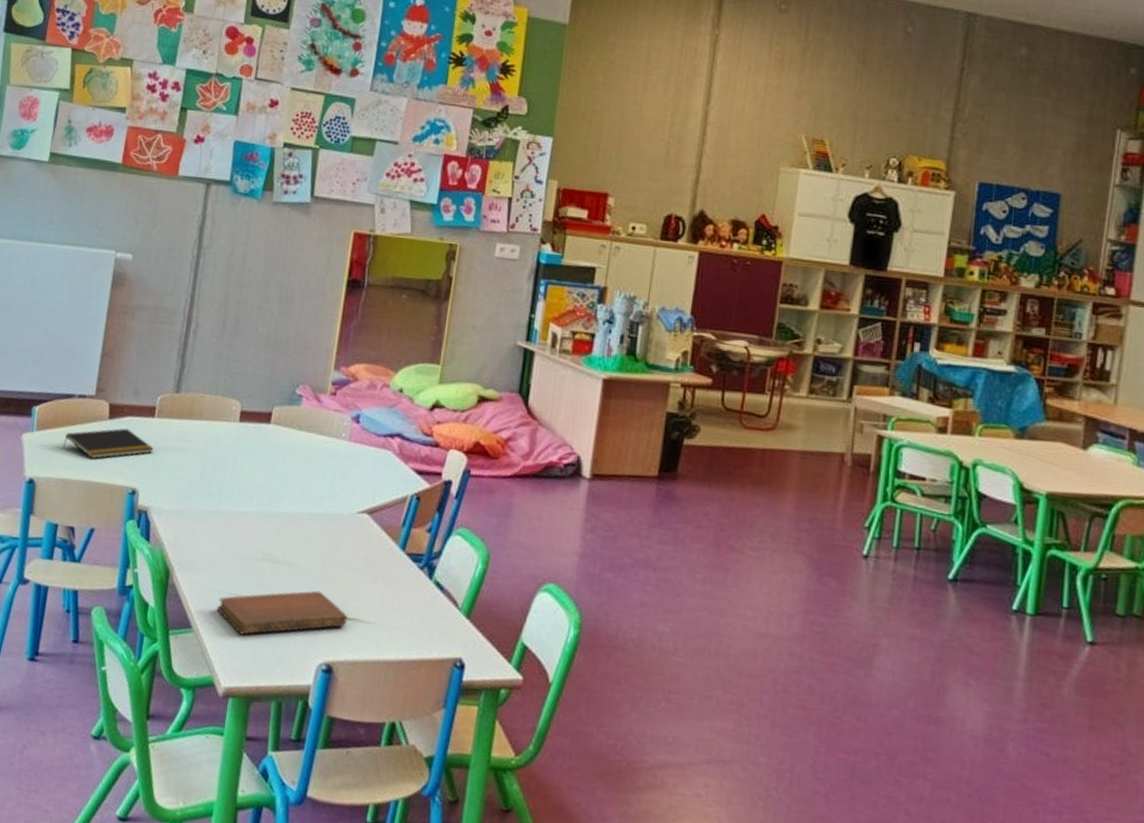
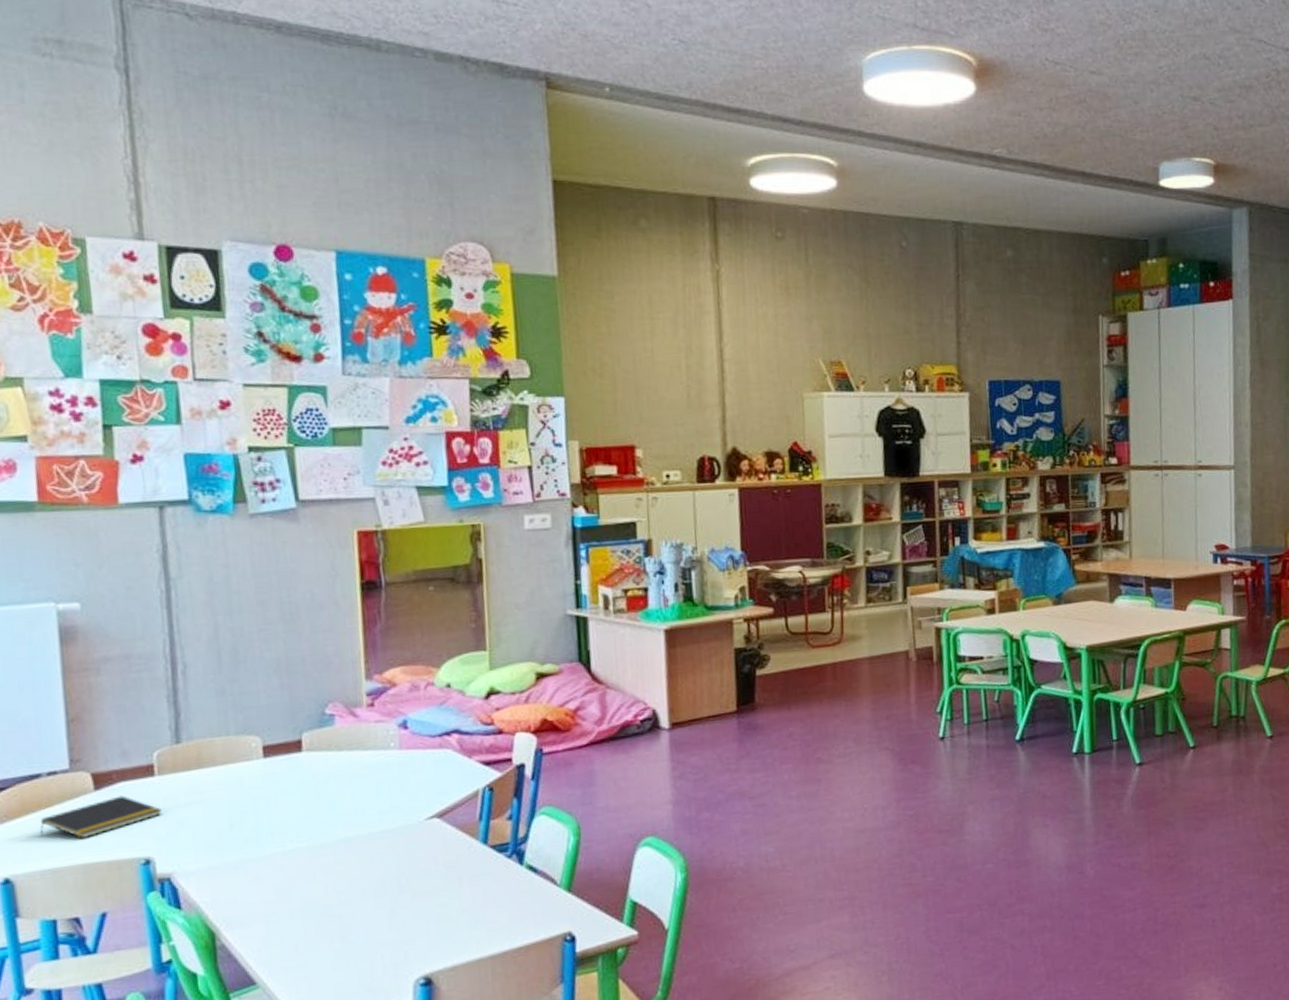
notebook: present [217,590,348,635] -> none [282,908,439,975]

